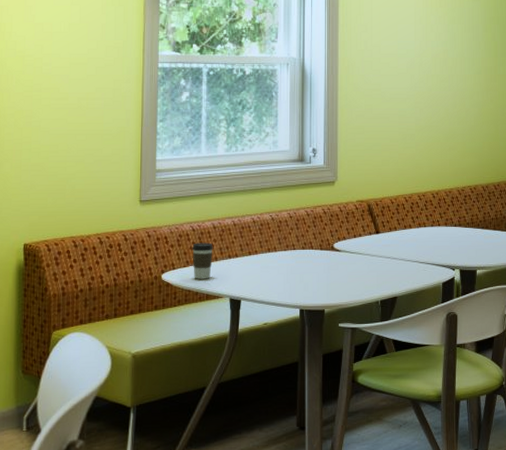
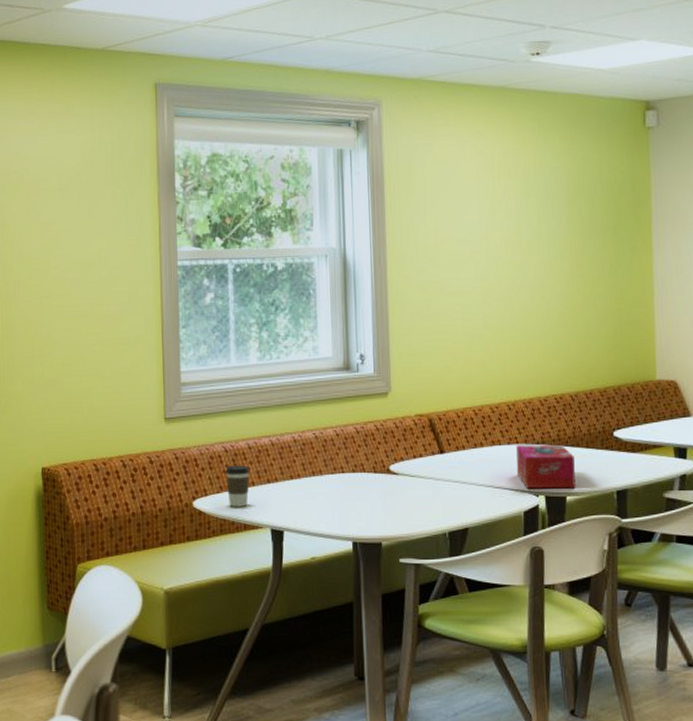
tissue box: none [437,227,484,264] -> present [516,444,576,489]

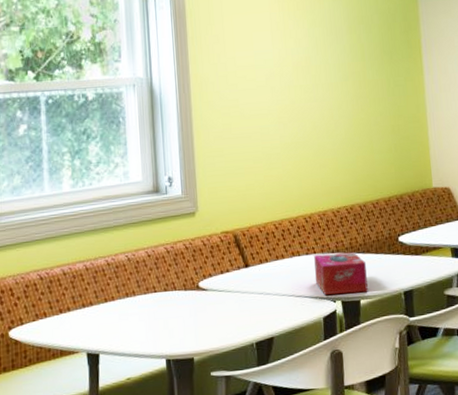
coffee cup: present [225,465,250,507] -> none [41,291,65,334]

